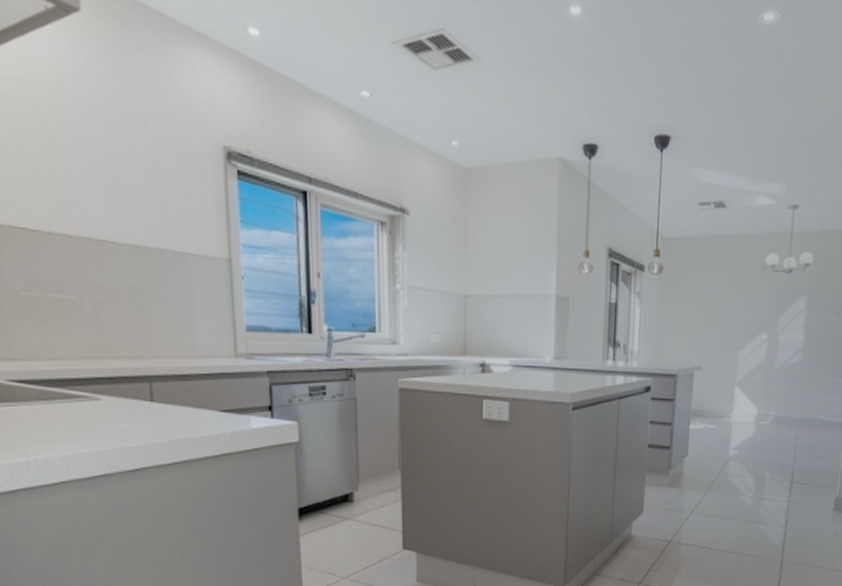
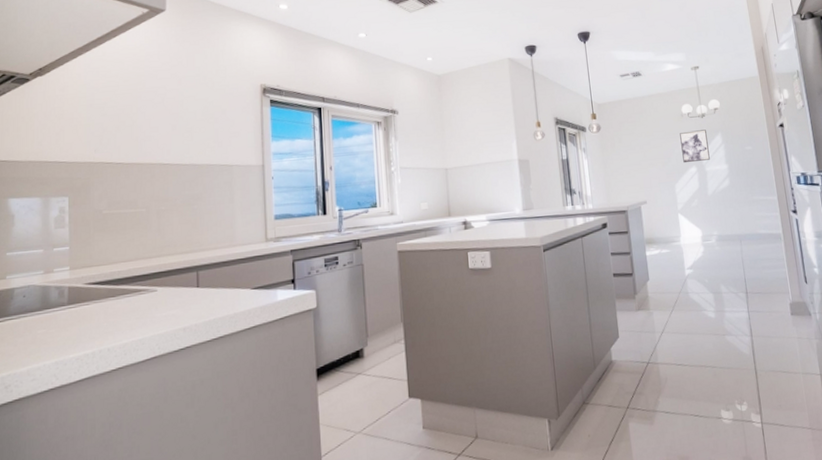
wall art: none [754,288,789,327] -> present [680,129,710,162]

